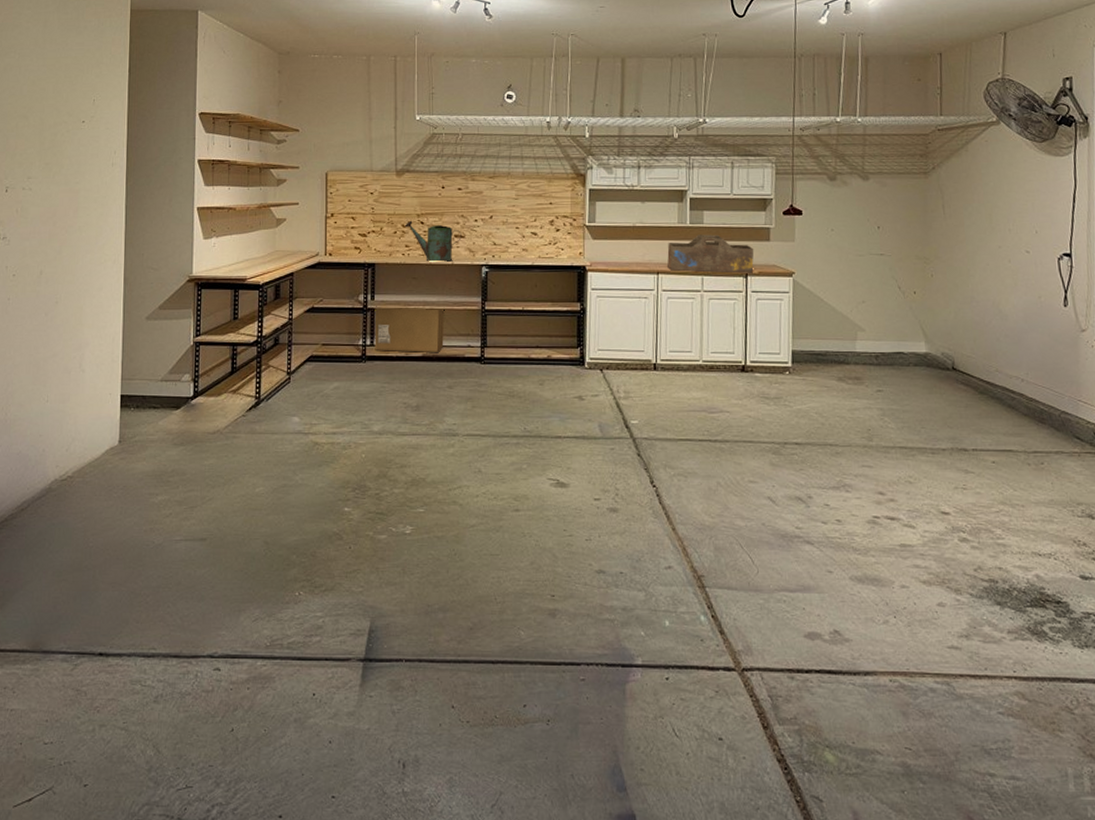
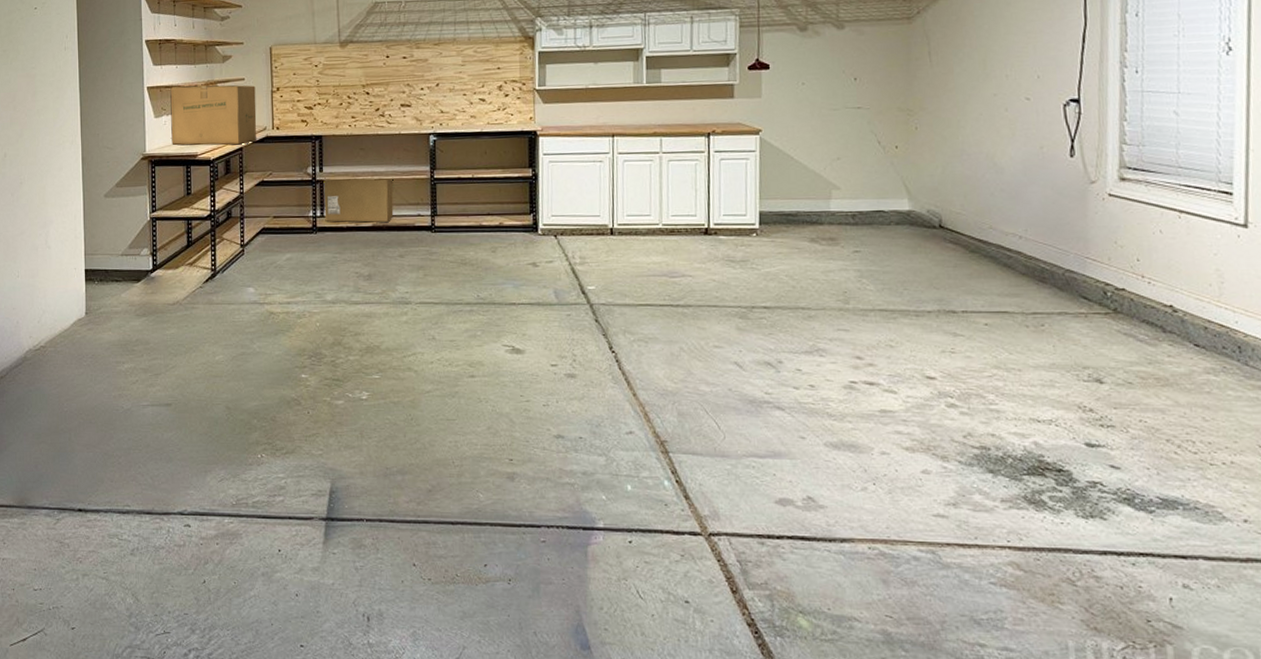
box: none [220,207,310,270] -> present [171,84,257,146]
watering can: present [404,220,462,262] -> none [350,91,408,132]
tool box: present [667,234,754,275] -> none [623,93,717,134]

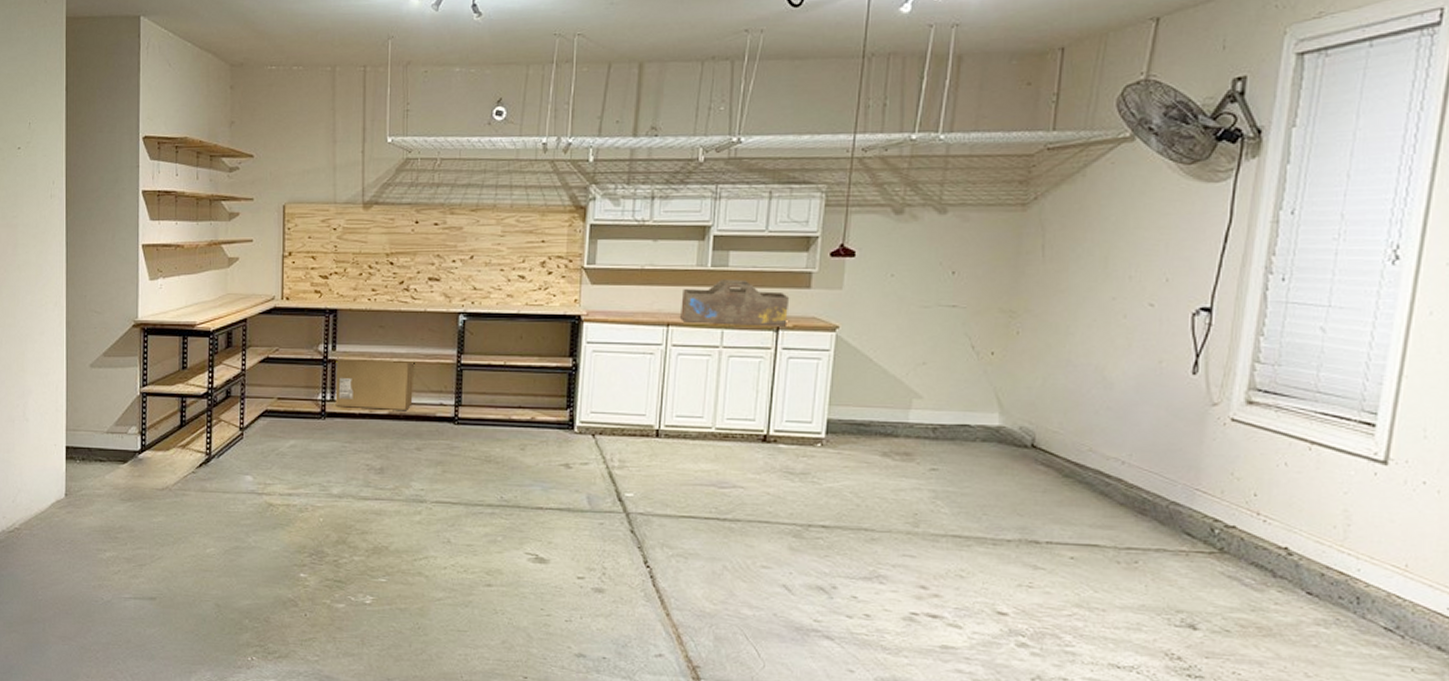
box: present [171,84,257,146] -> none [167,245,265,316]
tool box: none [623,93,717,134] -> present [680,279,790,328]

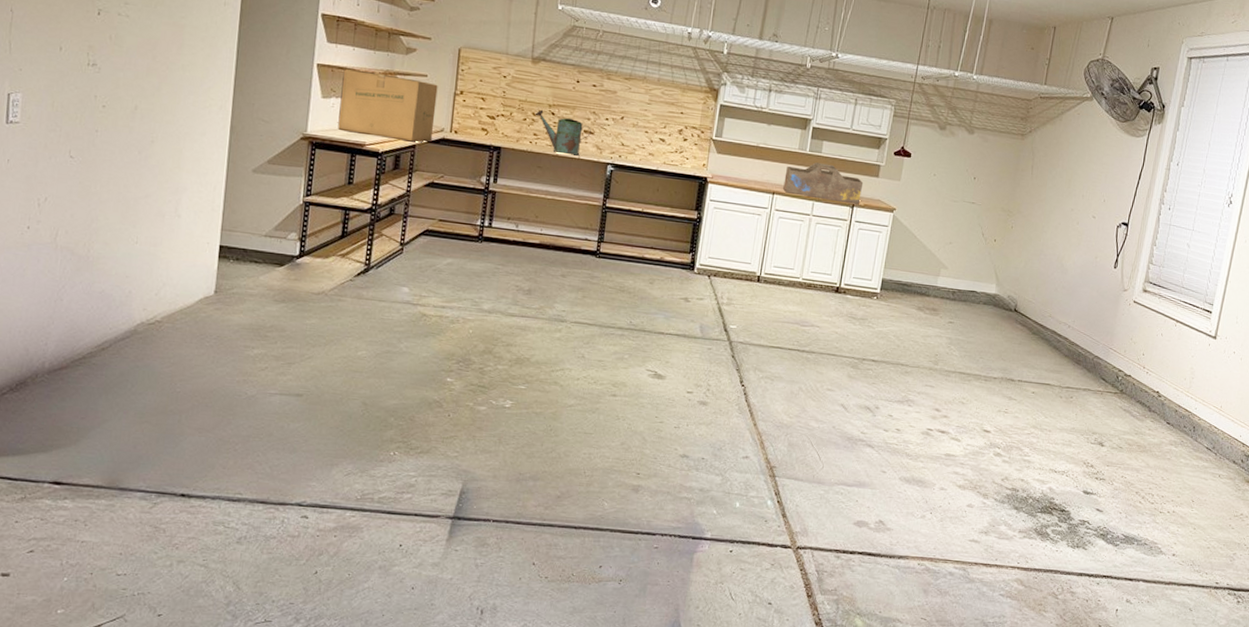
box: none [167,245,265,316] -> present [338,68,438,143]
box: present [335,357,413,411] -> none [492,189,565,242]
watering can: none [371,260,437,308] -> present [535,109,591,156]

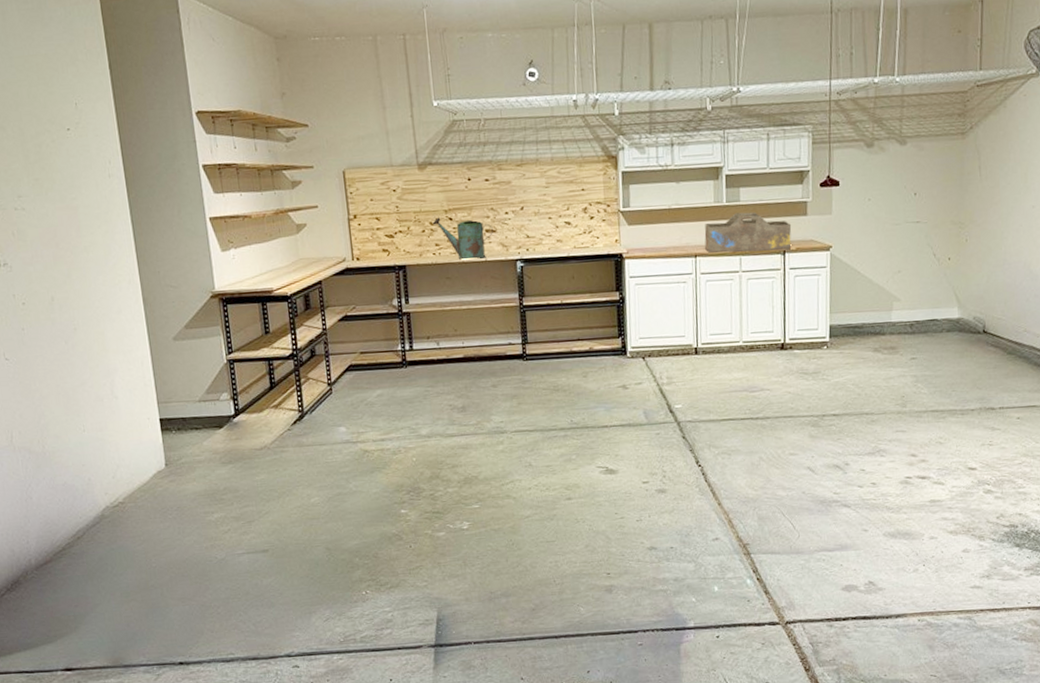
box: present [338,68,438,143] -> none [237,213,336,282]

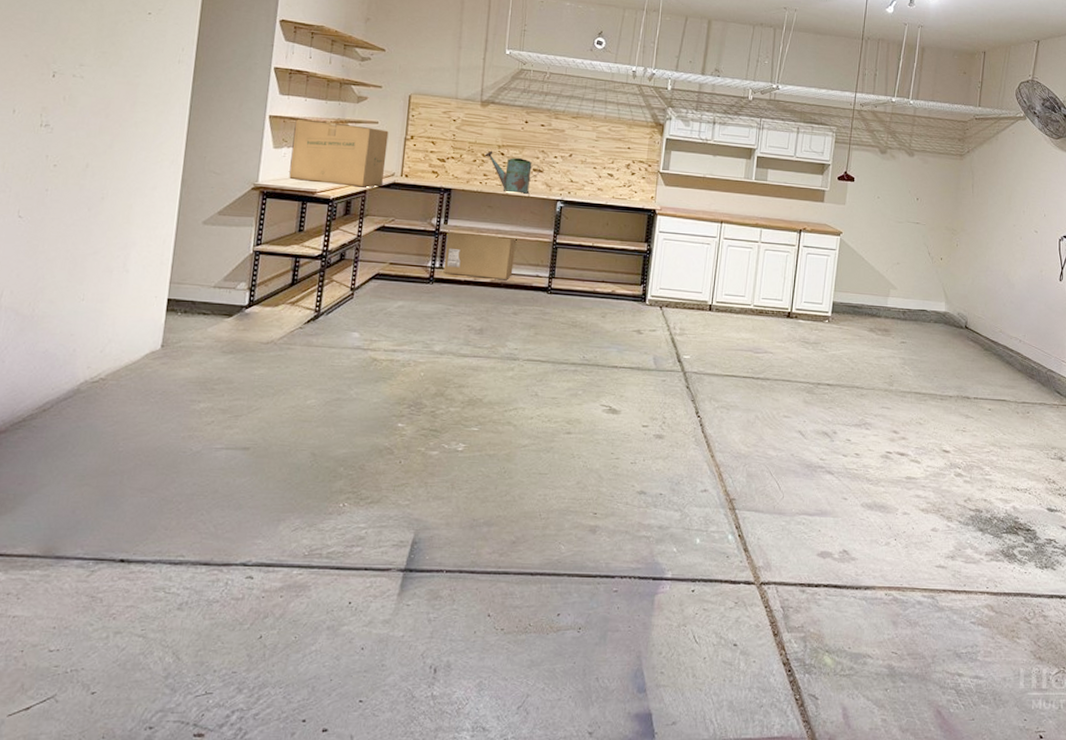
box: none [237,213,336,282] -> present [289,118,389,188]
box: none [411,309,484,356] -> present [443,230,516,281]
tool box: present [704,212,792,254] -> none [731,190,810,231]

